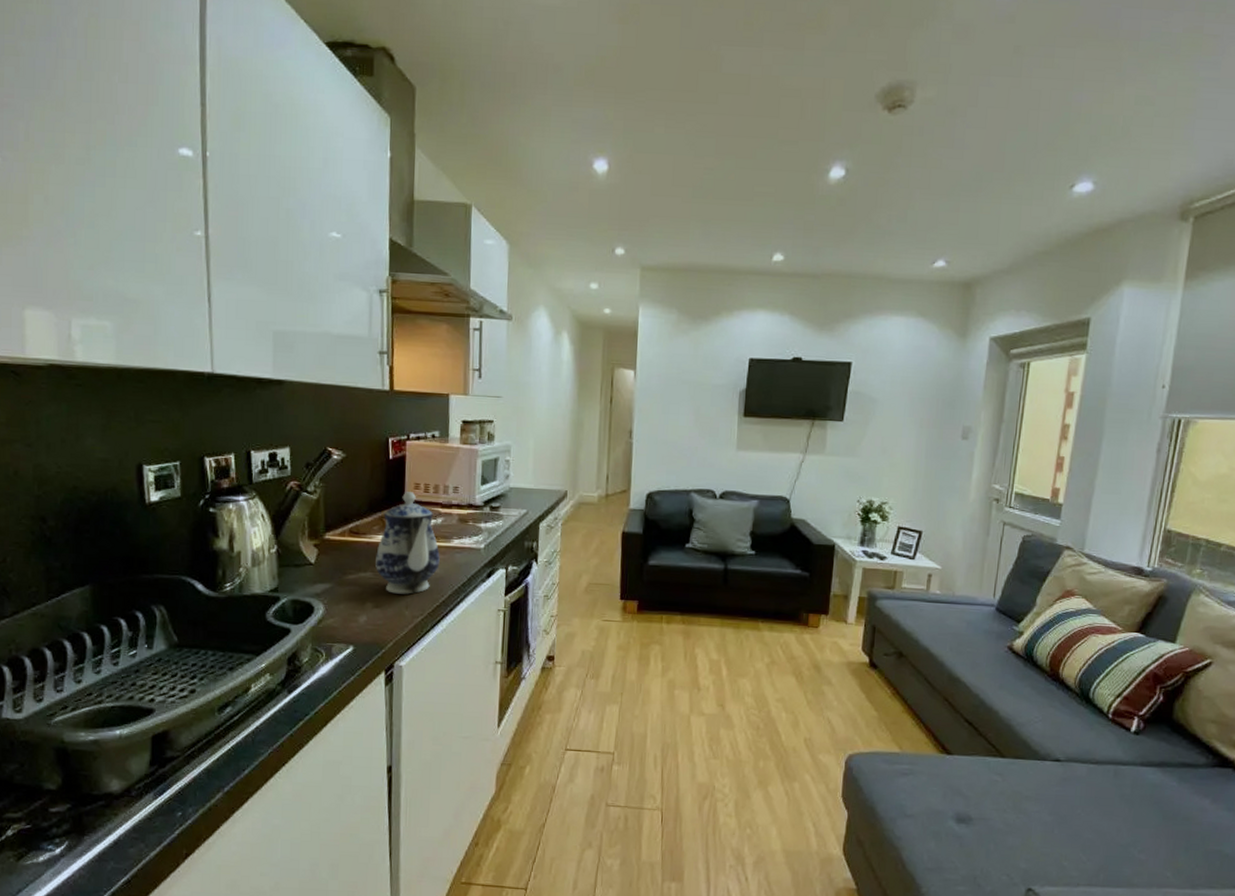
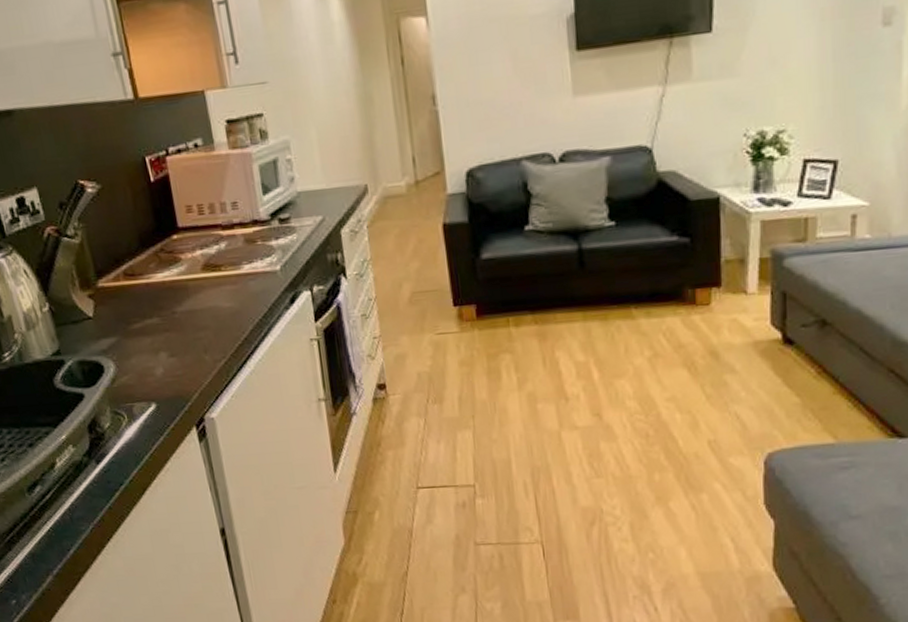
teapot: present [375,492,440,594] -> none [158,217,233,338]

